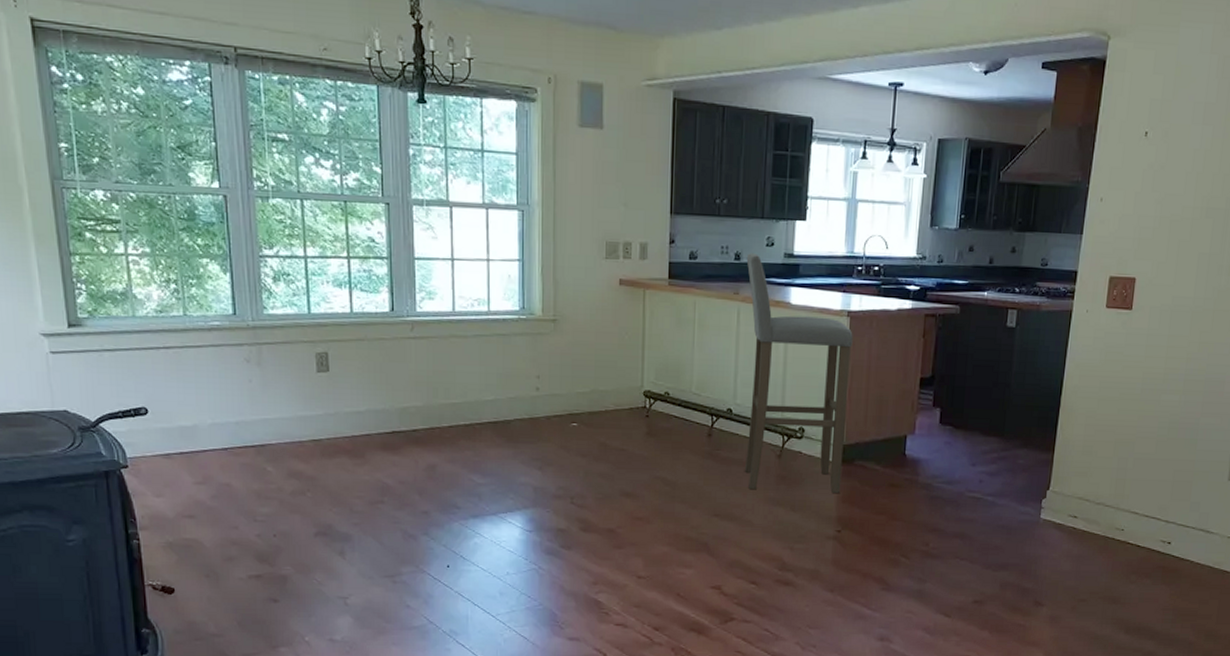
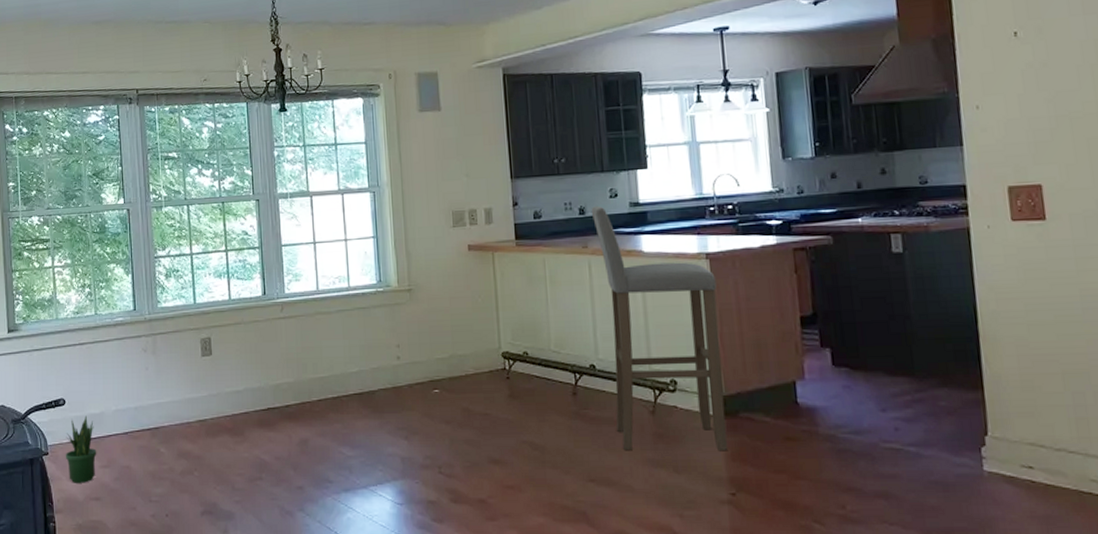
planter: none [149,427,190,500] -> present [65,415,97,483]

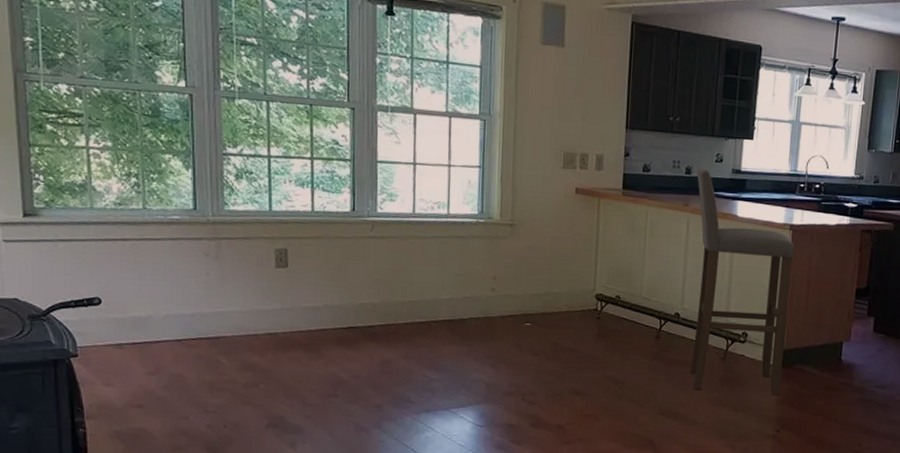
planter: present [65,415,97,483] -> none [100,318,141,389]

